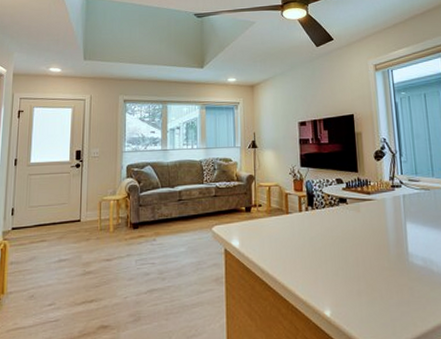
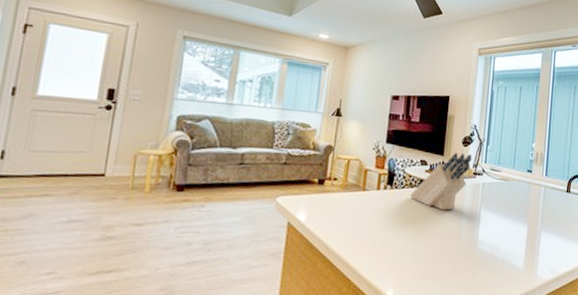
knife block: none [331,167,387,226] -> present [409,152,472,211]

